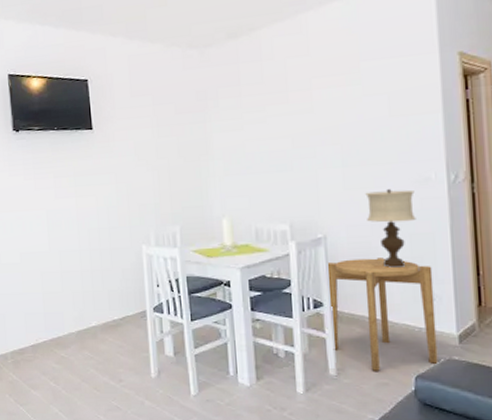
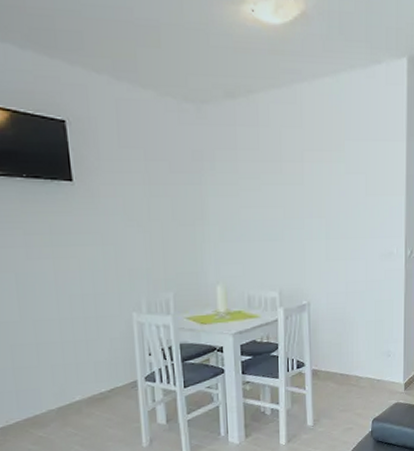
side table: present [328,258,438,371] -> none [310,322,390,419]
table lamp: present [365,189,416,268] -> none [343,261,381,330]

